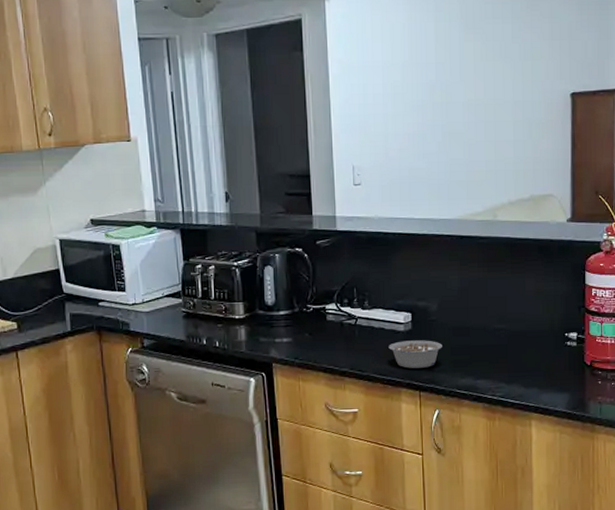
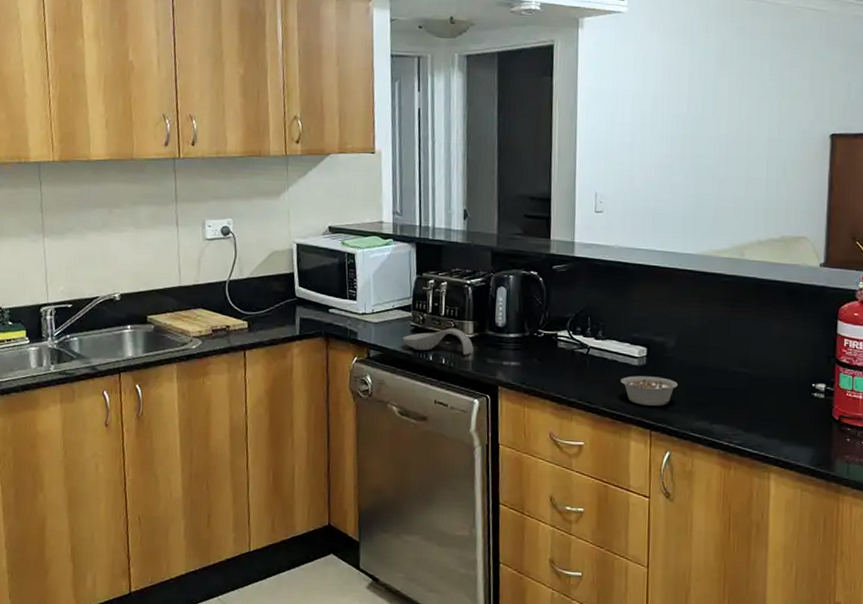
spoon rest: none [175,310,246,336] -> present [403,328,474,355]

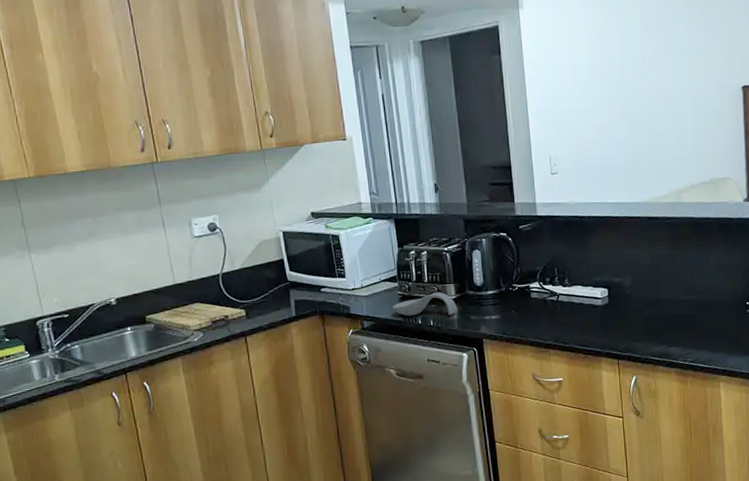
legume: present [620,375,678,406] -> none [588,312,637,339]

